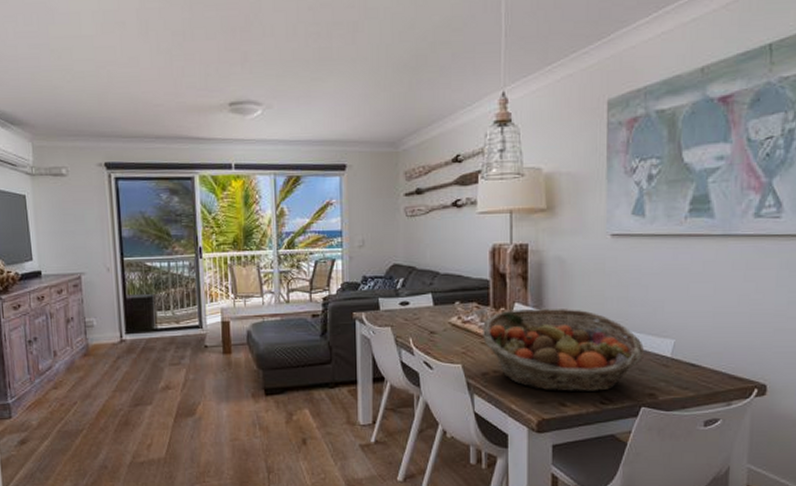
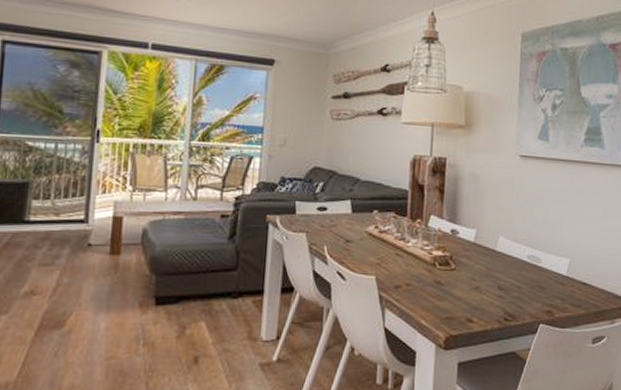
fruit basket: present [482,308,644,391] -> none [397,221,544,307]

